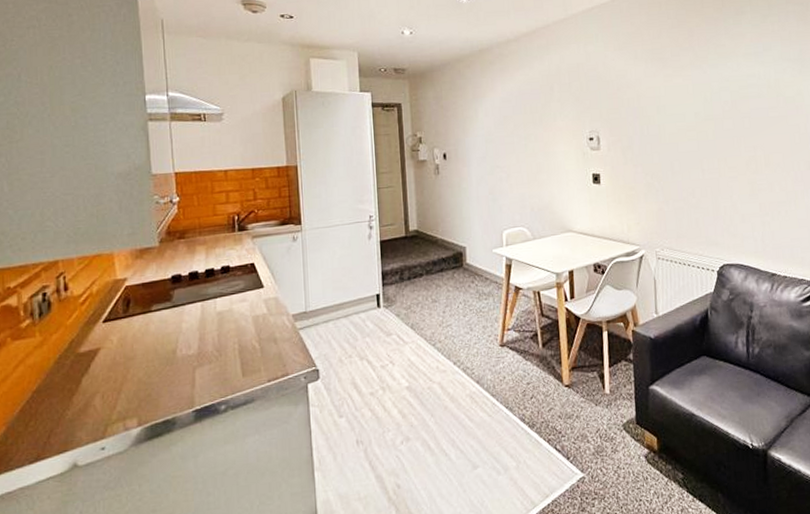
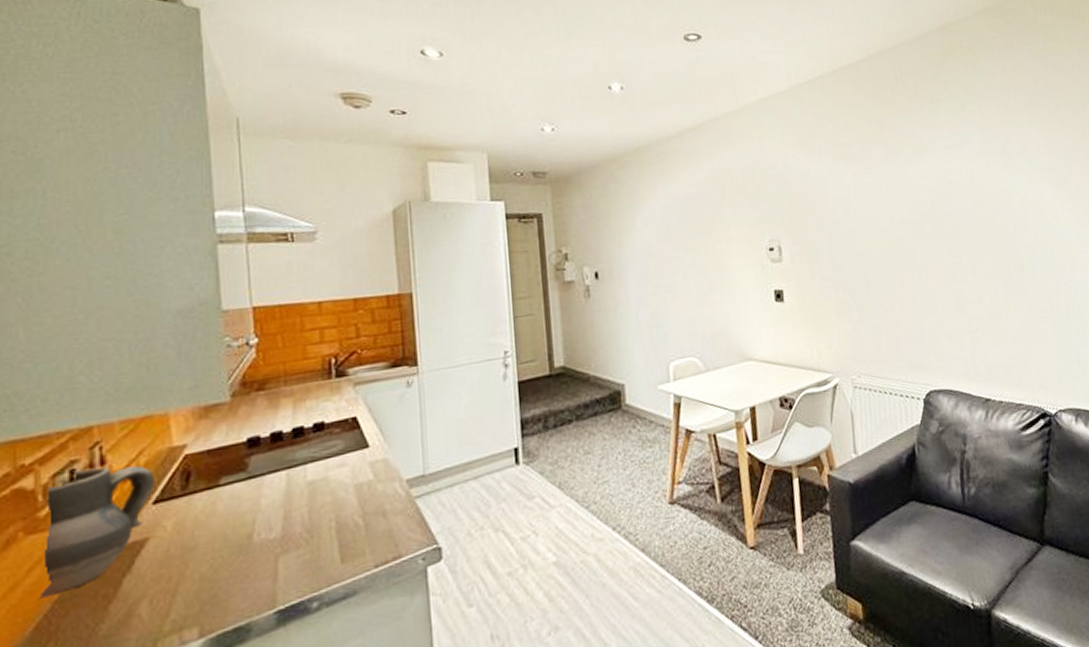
ceramic jug: none [20,292,104,390] -> present [35,465,154,601]

